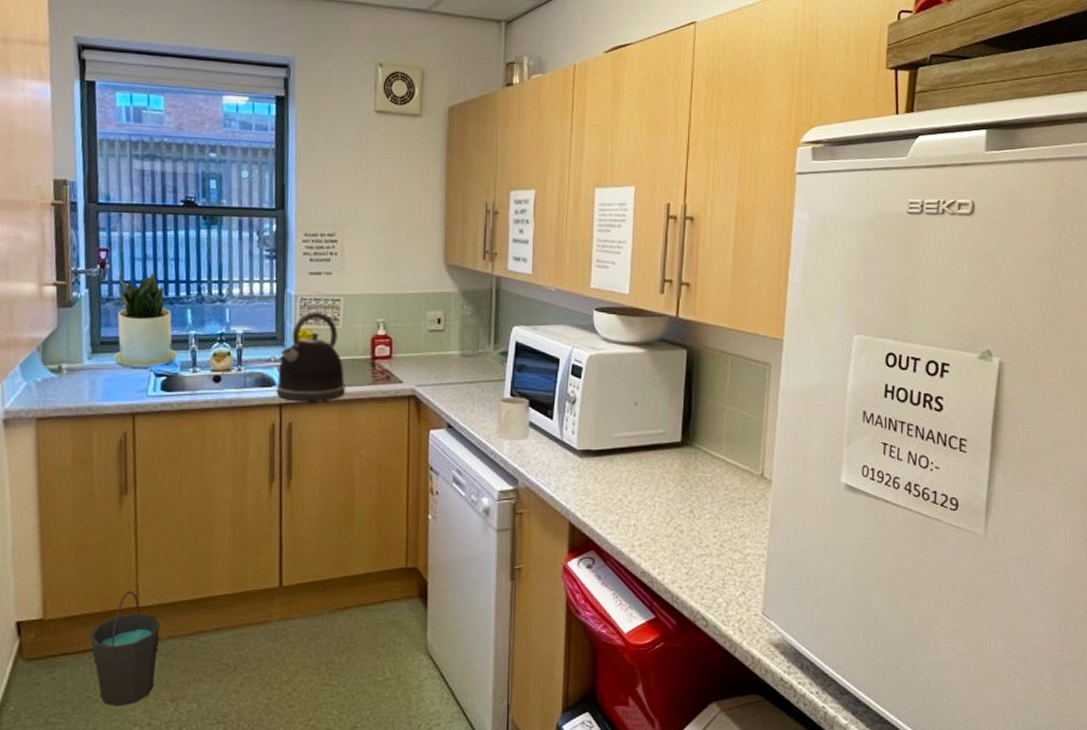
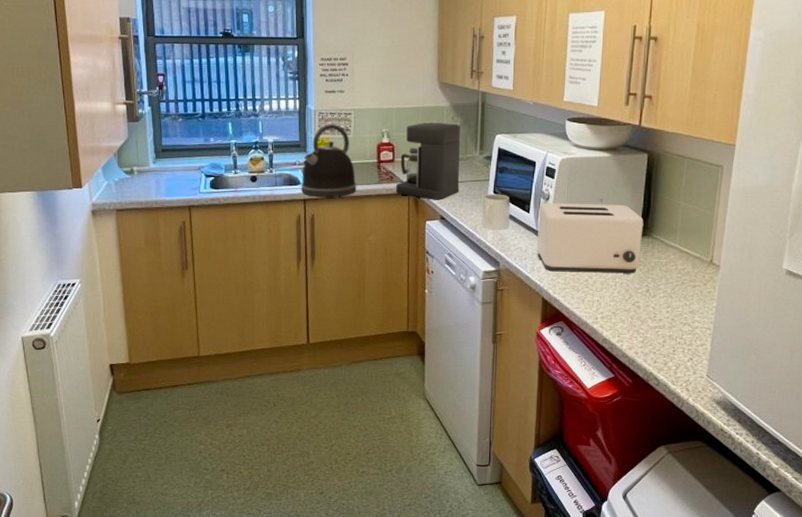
bucket: present [89,591,162,707] -> none [164,343,218,430]
planter: present [113,273,178,368] -> none [171,93,222,170]
coffee maker: none [394,310,472,405] -> present [396,122,461,200]
toaster: none [561,407,685,491] -> present [536,203,644,274]

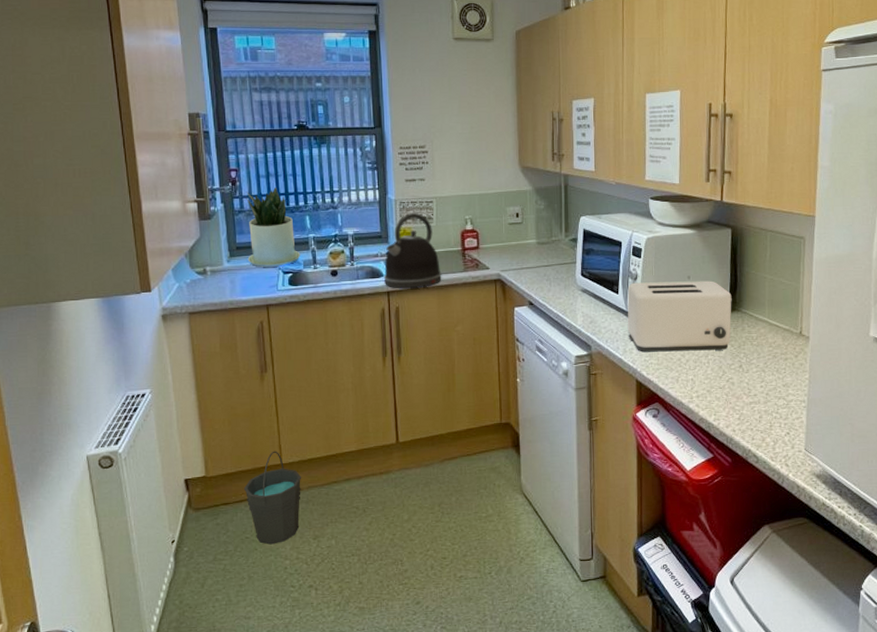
bucket: none [164,343,218,430] -> present [244,451,302,545]
planter: none [171,93,222,170] -> present [245,187,301,267]
coffee maker: present [396,122,461,200] -> none [482,206,547,286]
mug: present [481,194,511,231] -> none [570,276,599,314]

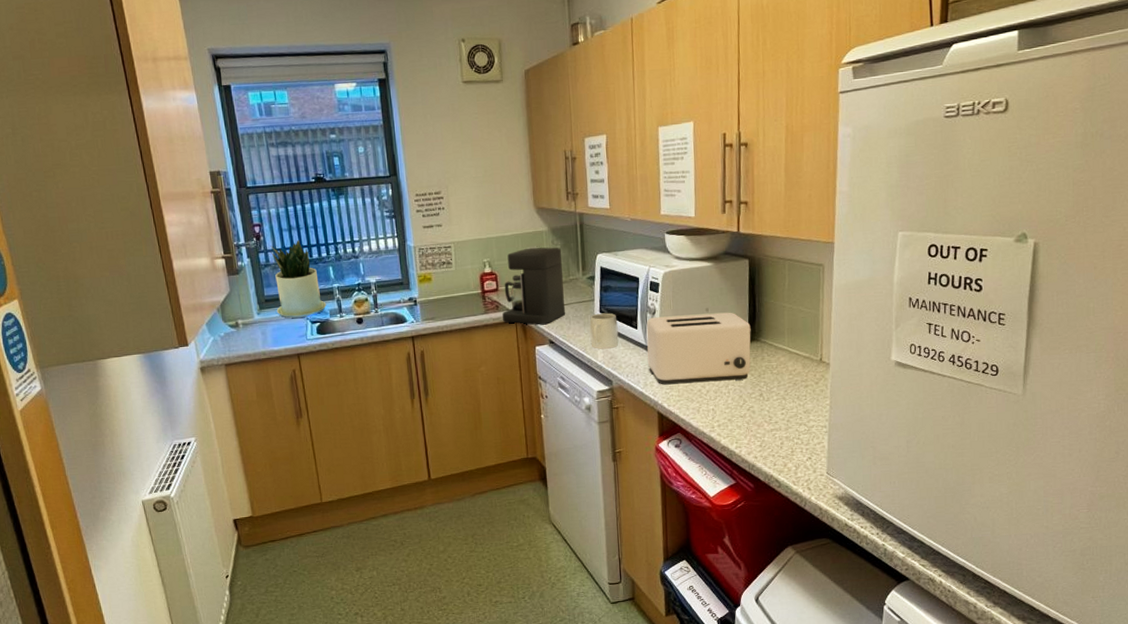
bucket: present [244,451,302,545] -> none [289,490,342,577]
kettle: present [383,213,442,288] -> none [407,259,464,333]
coffee maker: none [482,206,547,286] -> present [502,247,566,325]
mug: none [570,276,599,314] -> present [589,312,619,350]

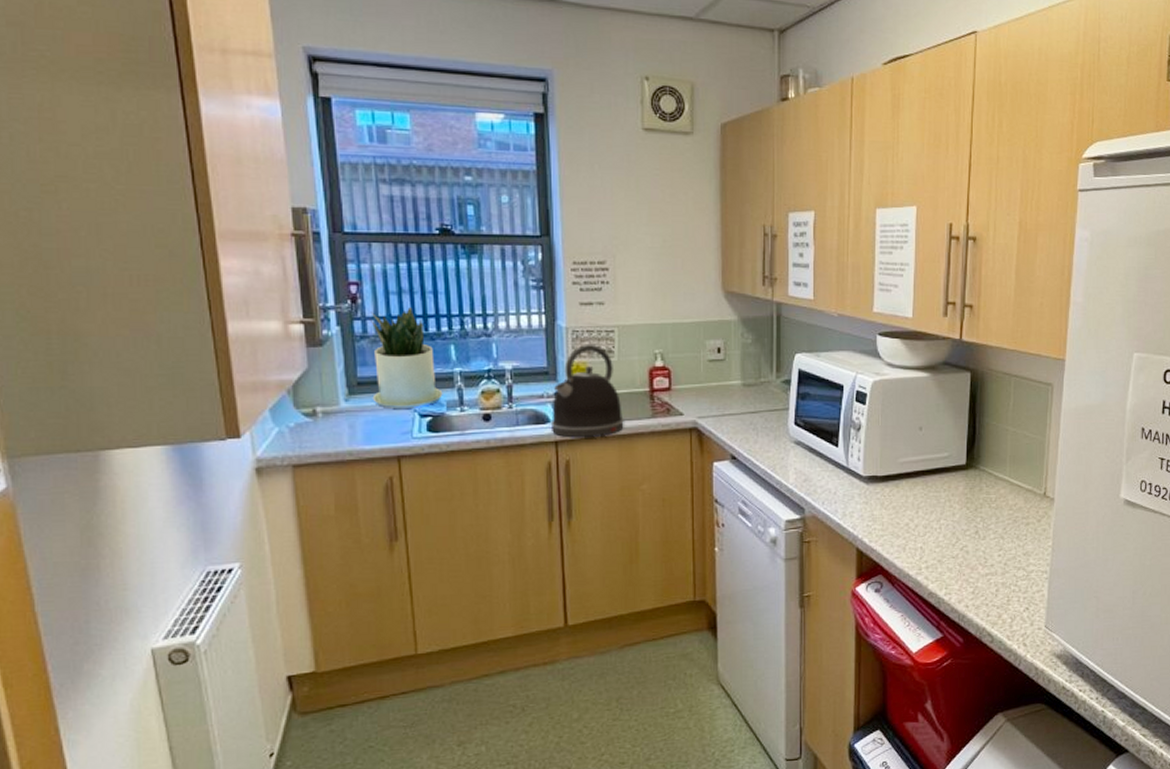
kettle: none [407,259,464,333] -> present [550,345,624,437]
coffee maker: present [502,247,566,325] -> none [674,339,753,436]
mug: present [589,312,619,350] -> none [781,425,815,470]
toaster: present [646,312,751,385] -> none [848,433,969,516]

